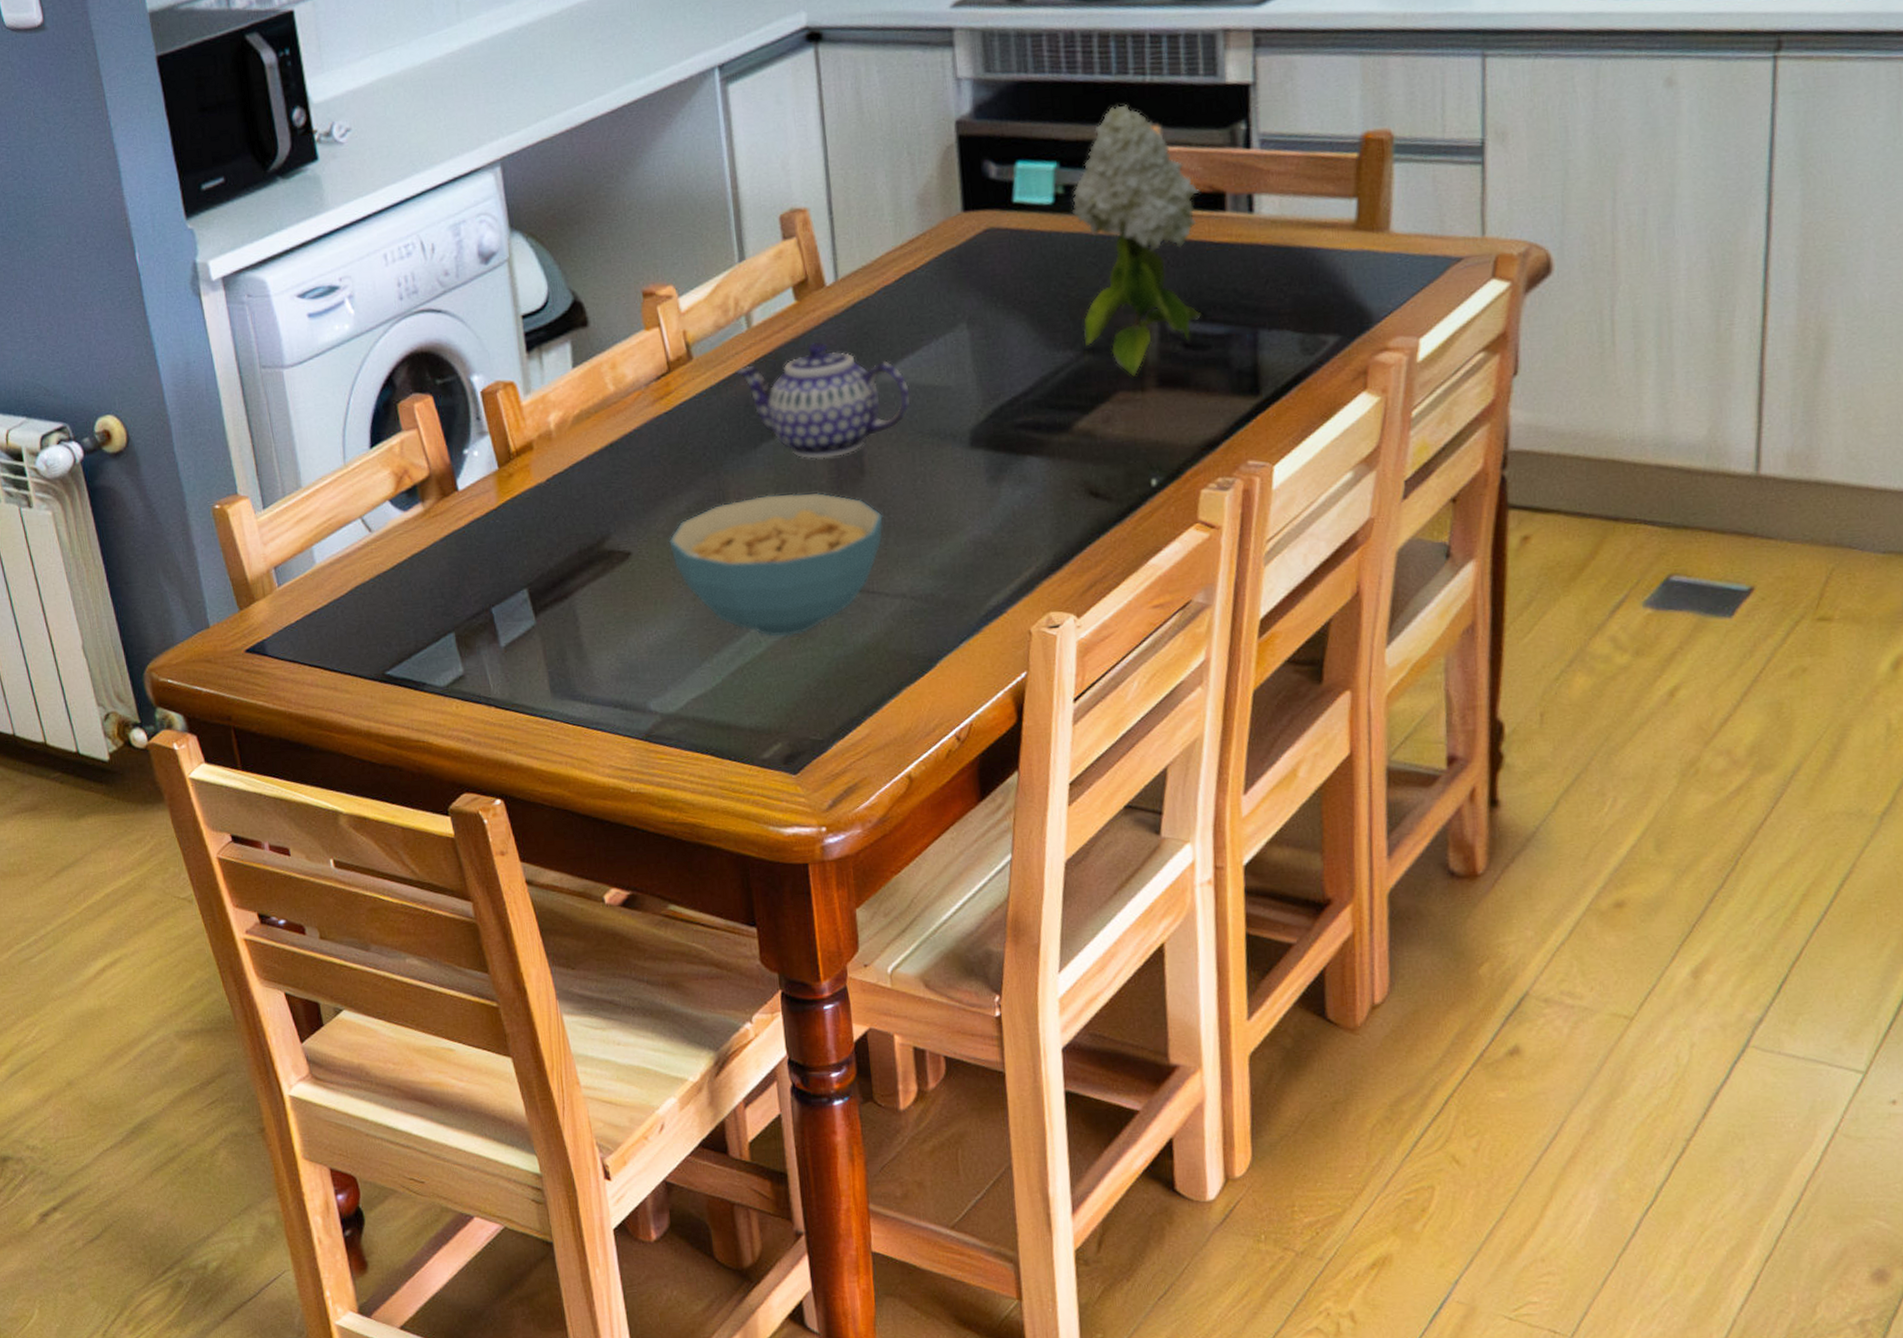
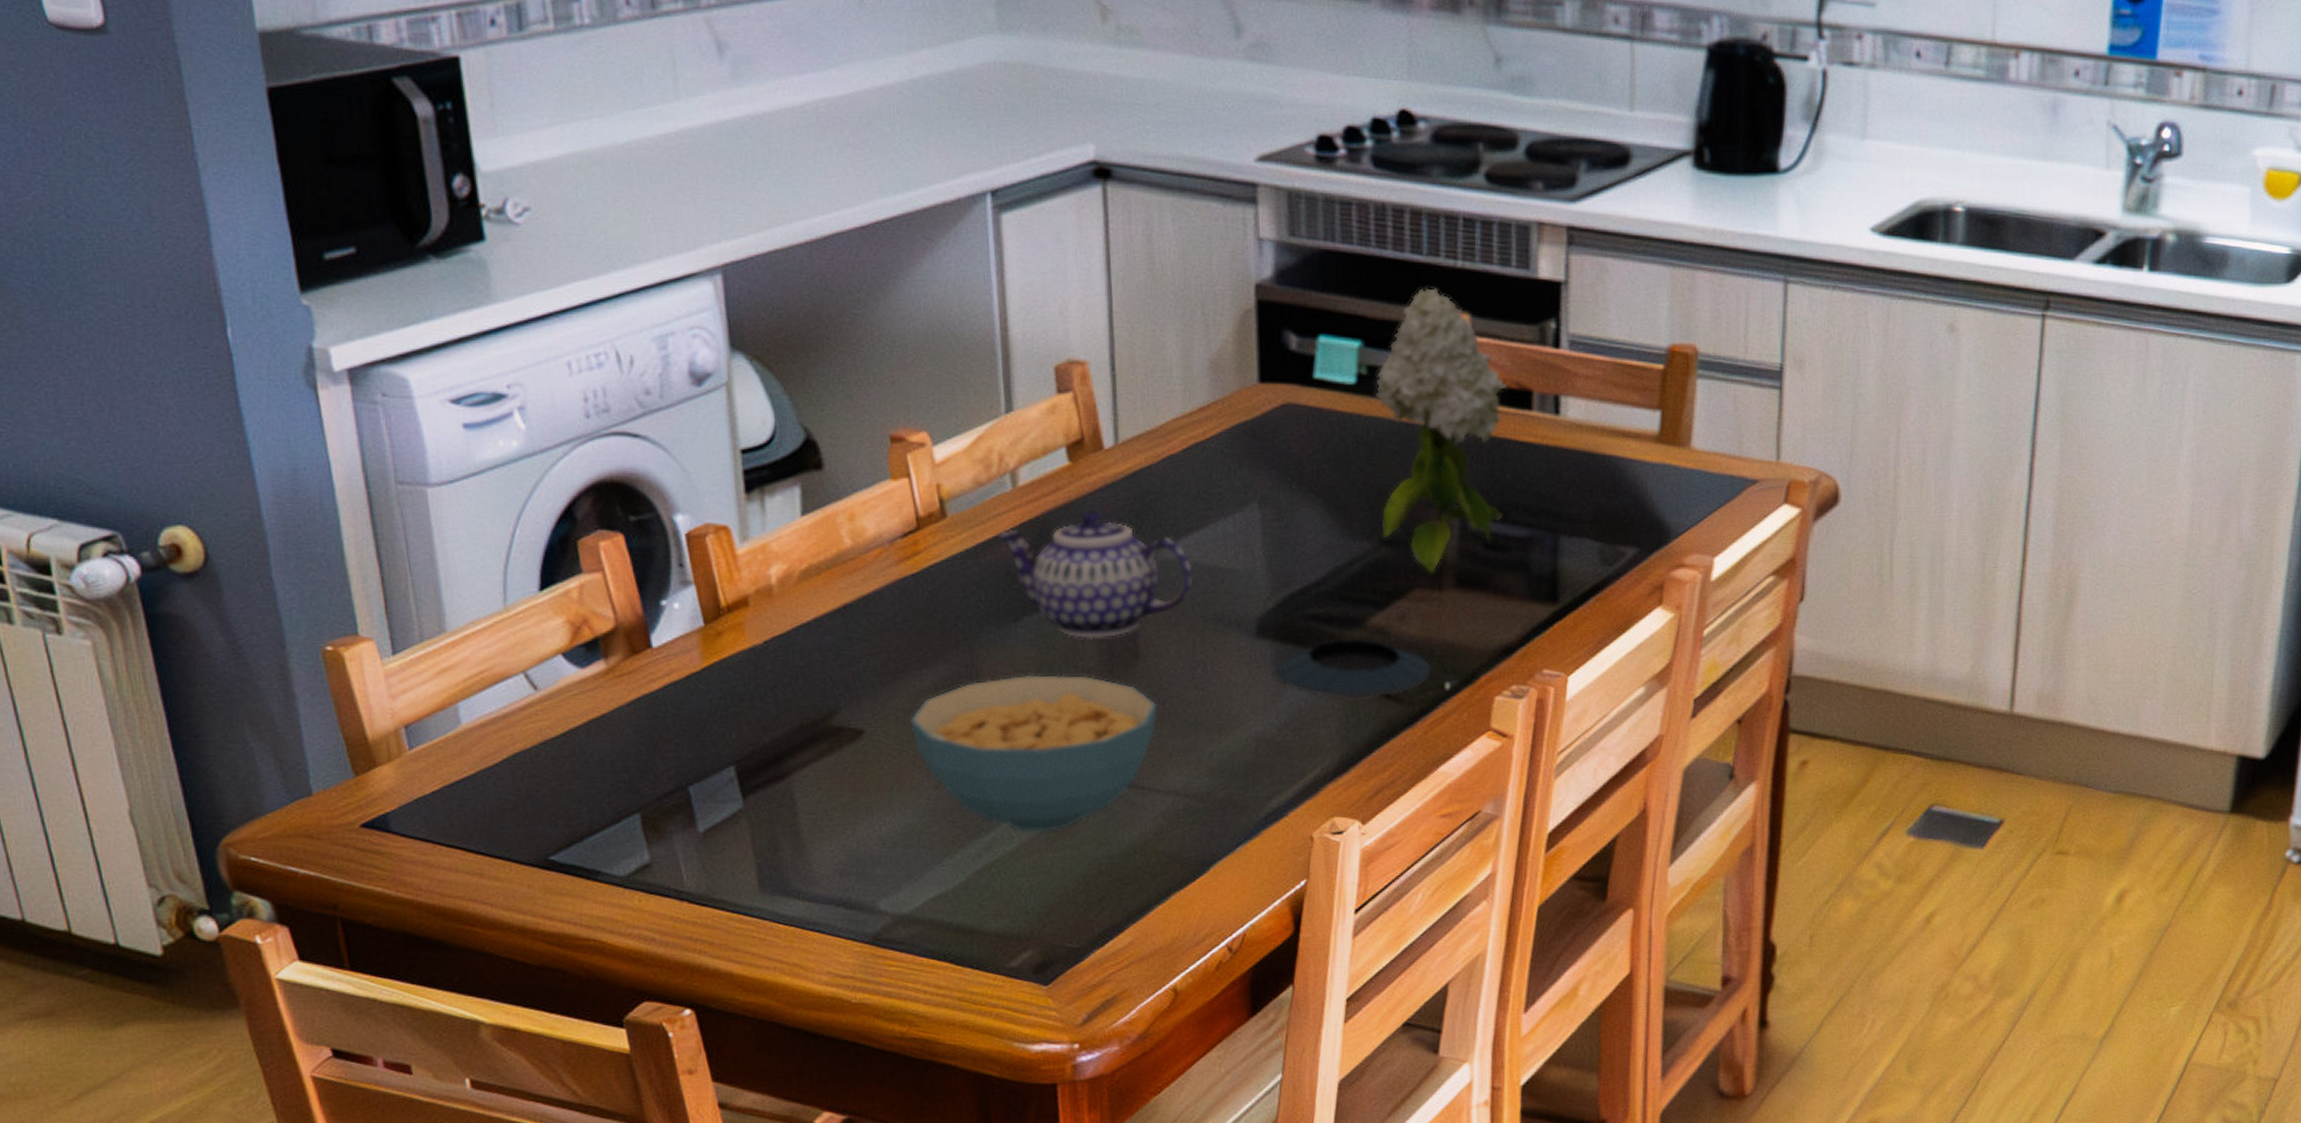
saucer: none [990,442,1138,503] -> present [1276,639,1432,702]

